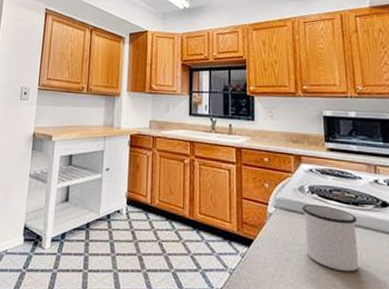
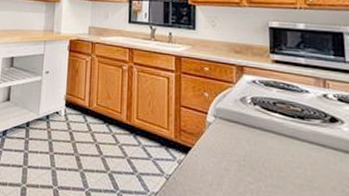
mug: present [302,204,359,272] -> none [243,115,302,186]

